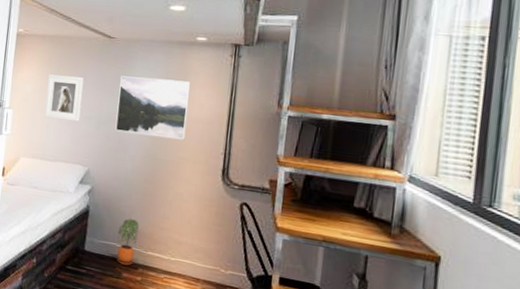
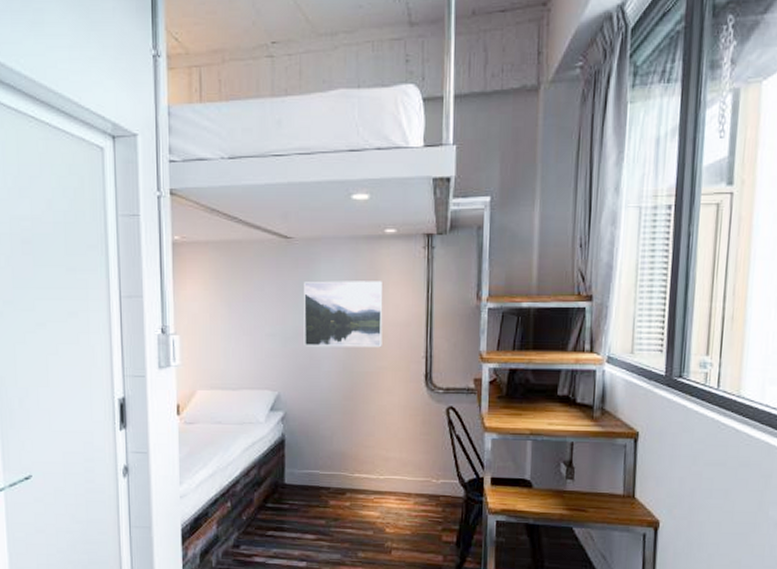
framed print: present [44,74,85,122] -> none [217,288,262,340]
potted plant: present [116,218,139,266] -> none [320,442,342,492]

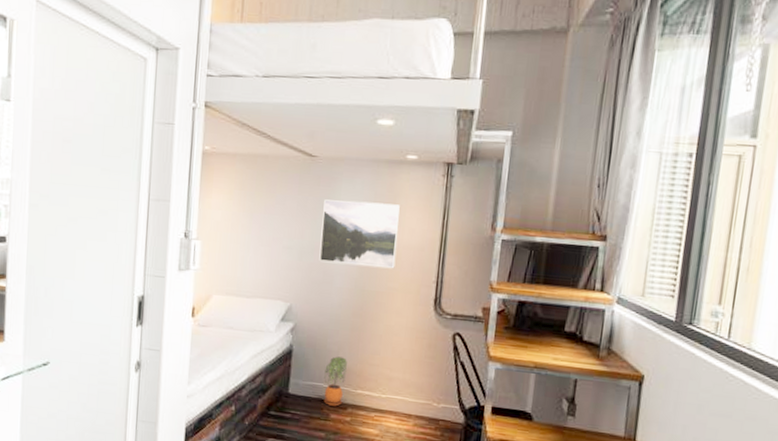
potted plant: none [320,442,342,492] -> present [323,356,347,407]

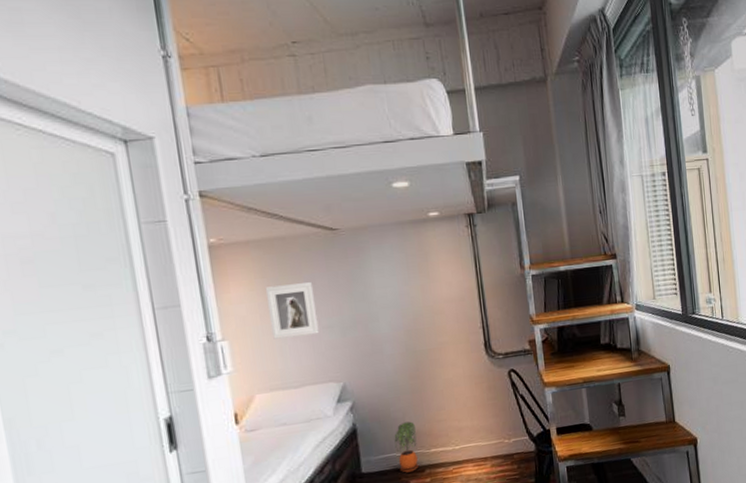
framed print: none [238,199,283,252] -> present [265,282,320,339]
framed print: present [319,199,400,269] -> none [356,261,441,334]

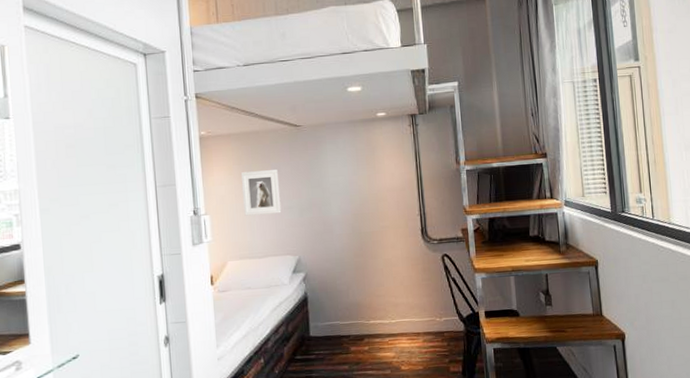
potted plant: present [394,421,419,473] -> none [339,294,359,340]

